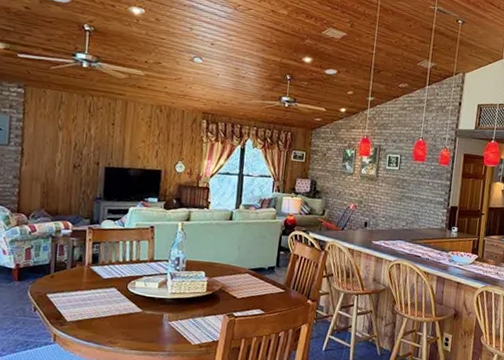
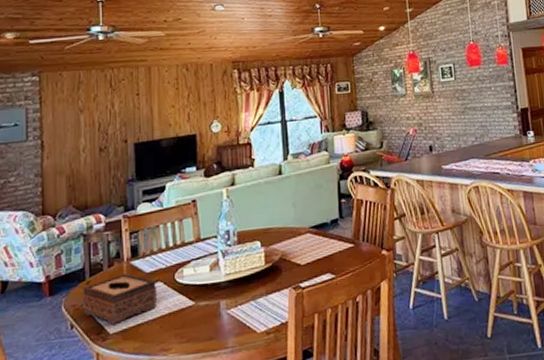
tissue box: none [45,275,112,314] -> present [82,273,158,324]

